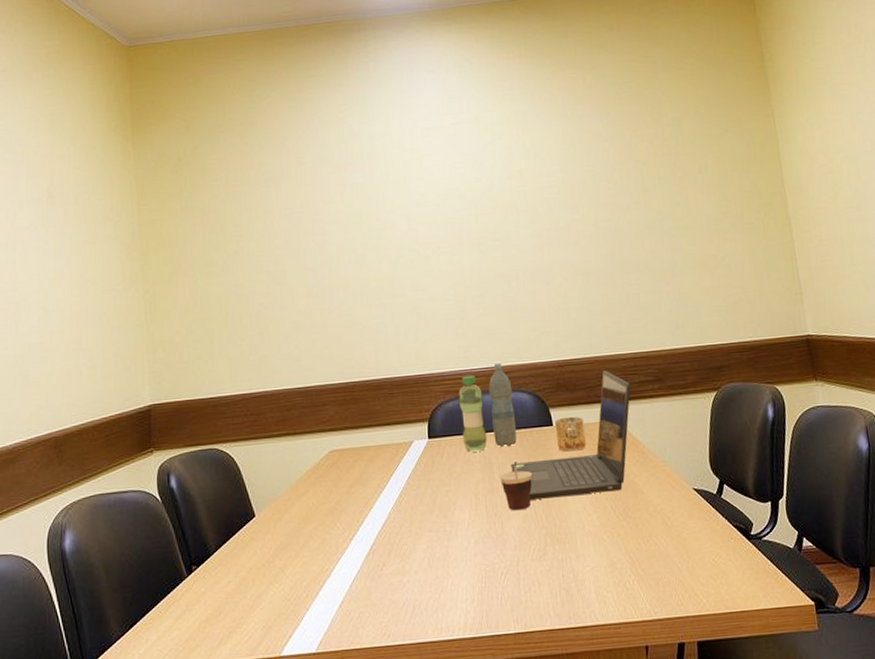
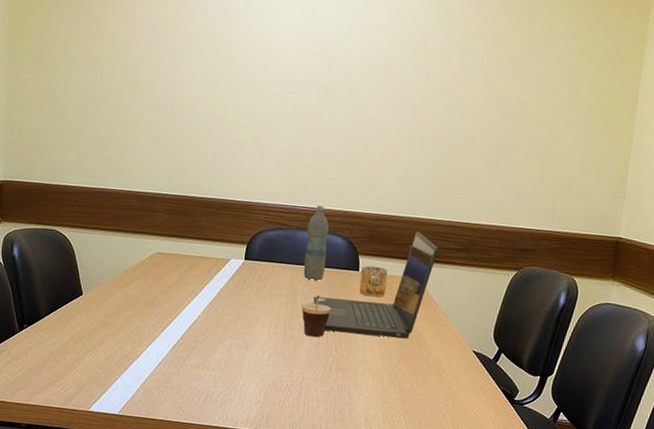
water bottle: present [458,375,488,452] -> none [275,211,301,280]

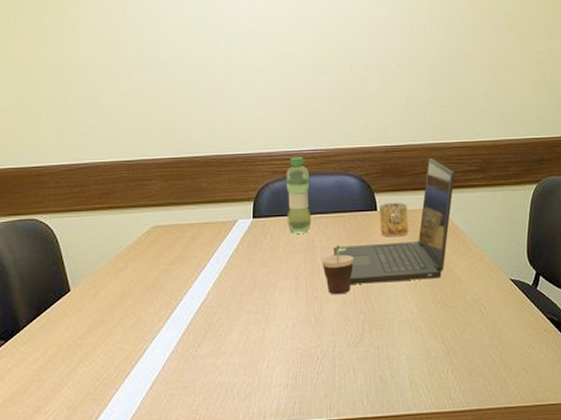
water bottle: none [275,211,301,280] -> present [285,157,312,234]
water bottle: present [303,205,329,282] -> none [316,145,341,231]

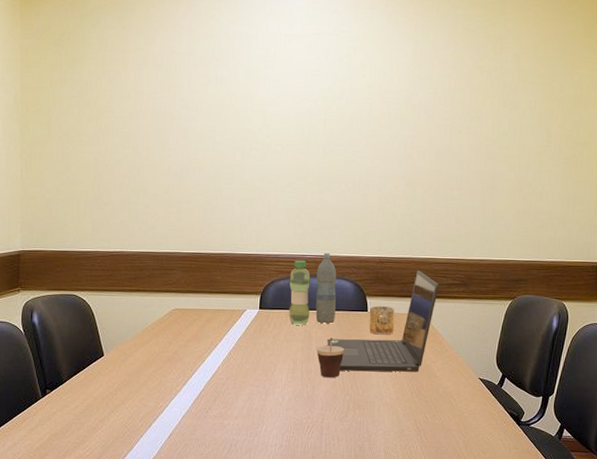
water bottle: none [316,145,341,231] -> present [316,252,337,325]

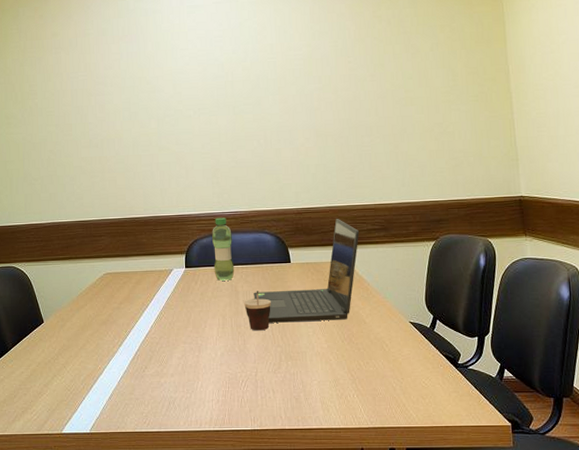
water bottle: present [316,252,337,325] -> none [237,208,259,279]
mug: present [369,305,395,335] -> none [292,256,319,285]

